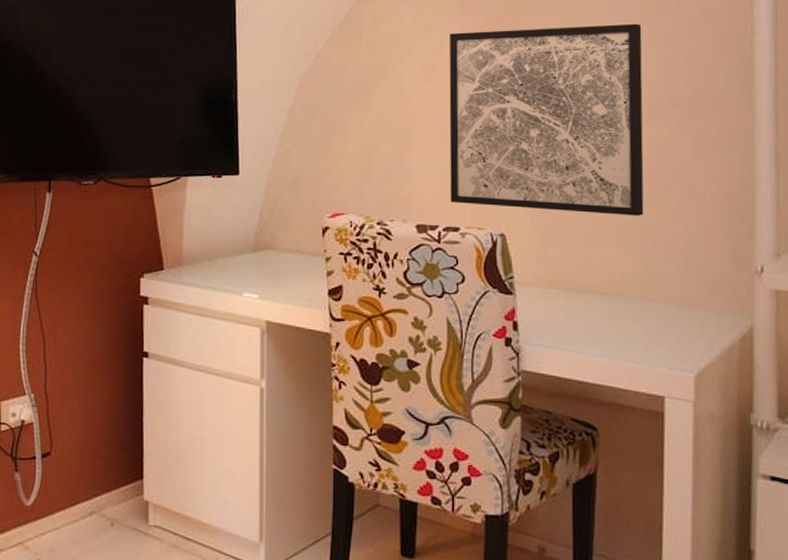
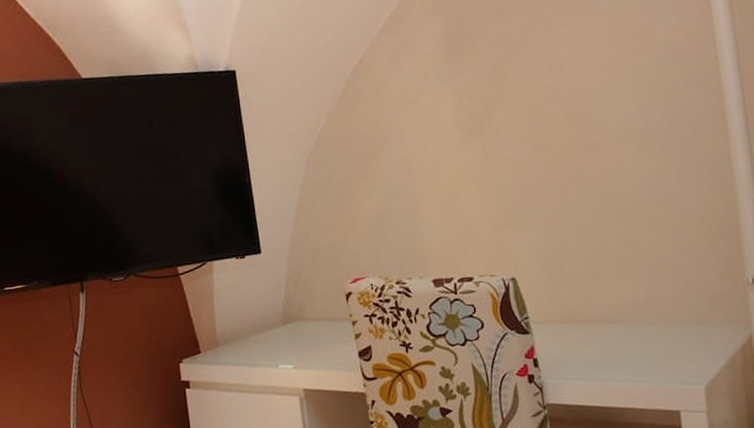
wall art: present [449,23,644,216] -> none [442,66,640,255]

